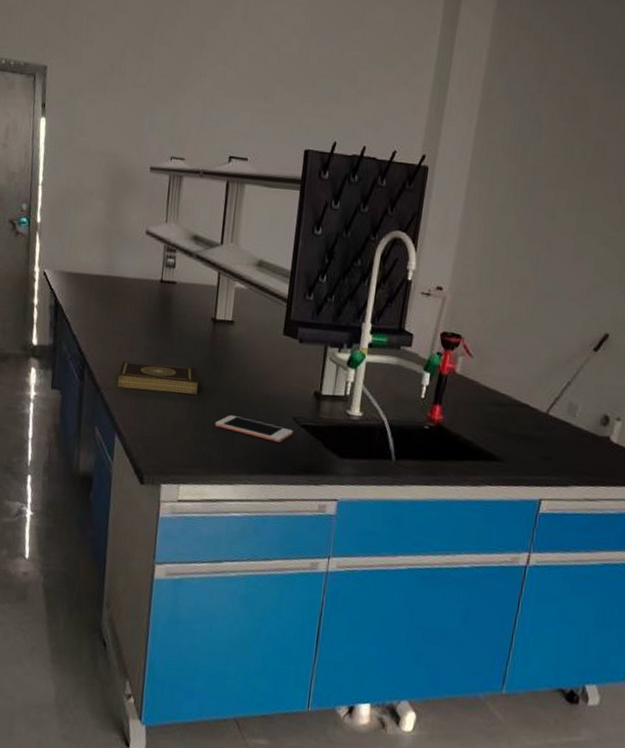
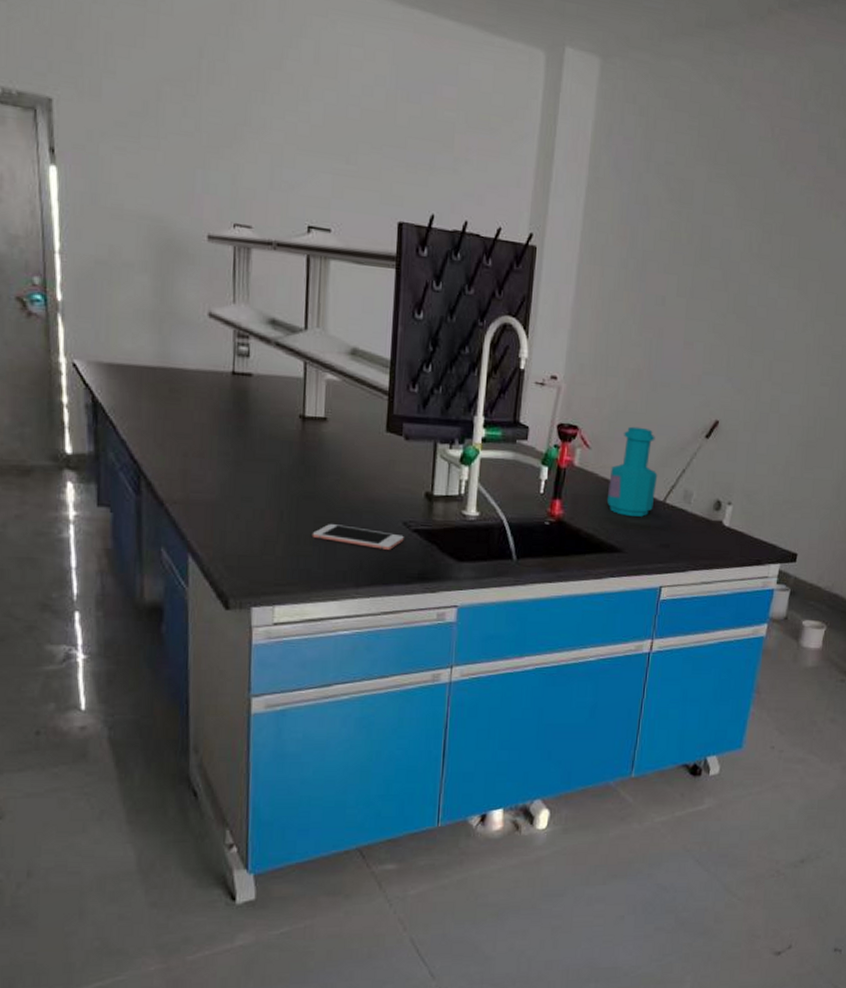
book: present [117,360,199,395] -> none [186,468,289,503]
bottle: none [487,337,541,427] -> present [606,426,658,517]

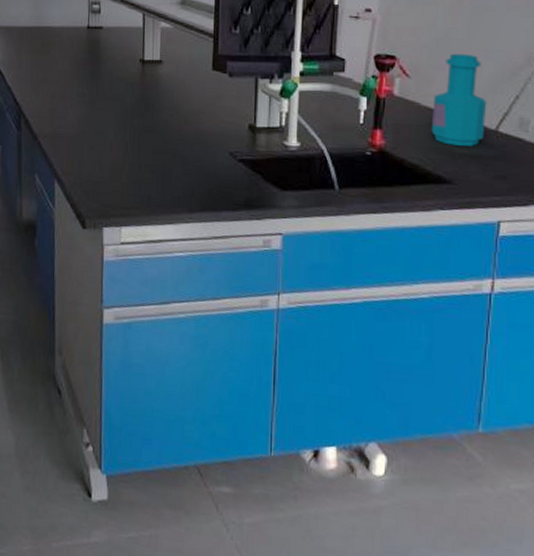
cell phone: present [312,524,404,550] -> none [151,154,230,178]

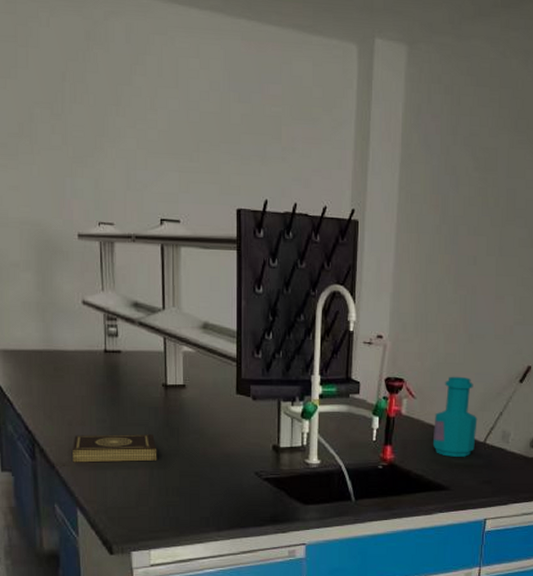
book: none [53,108,132,136] -> present [73,434,157,463]

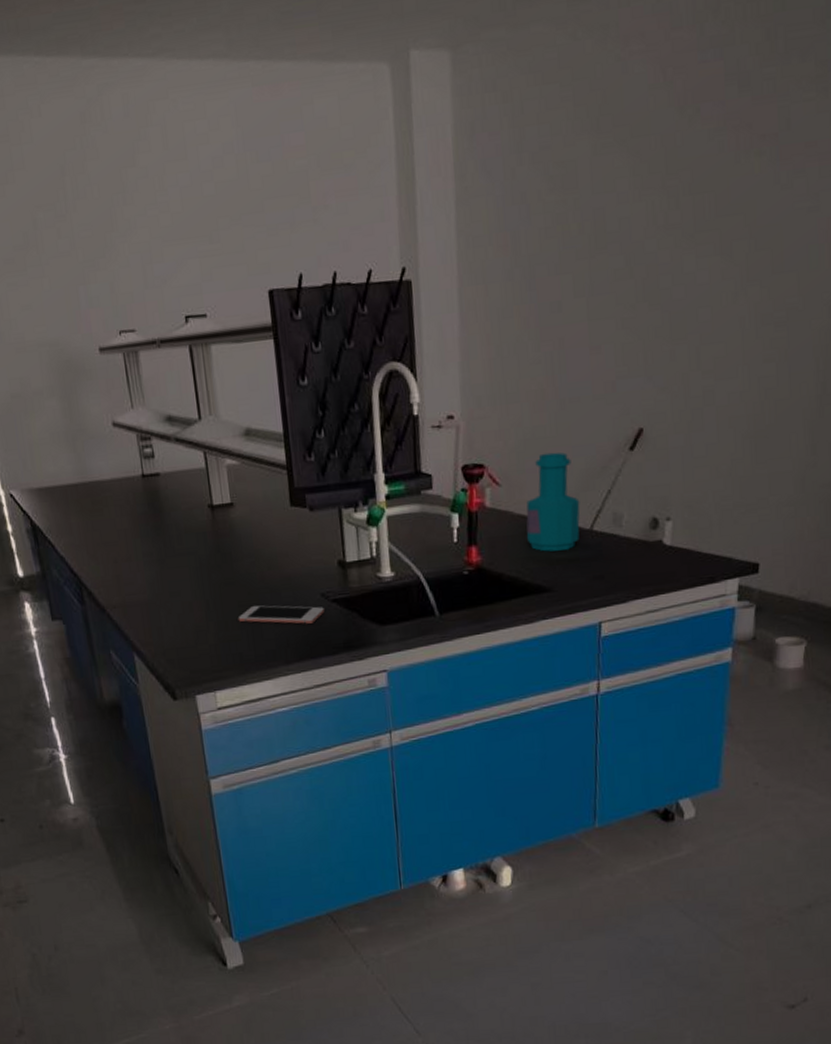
book: present [73,434,157,463] -> none [121,563,212,603]
cell phone: none [178,477,256,497] -> present [238,605,324,624]

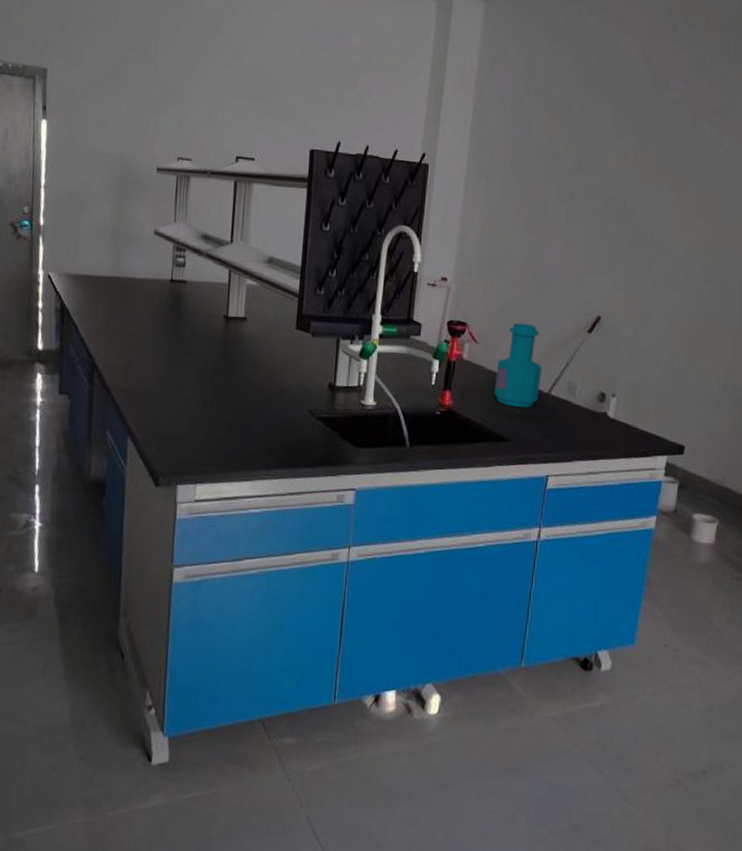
cell phone: present [238,605,324,624] -> none [230,411,309,436]

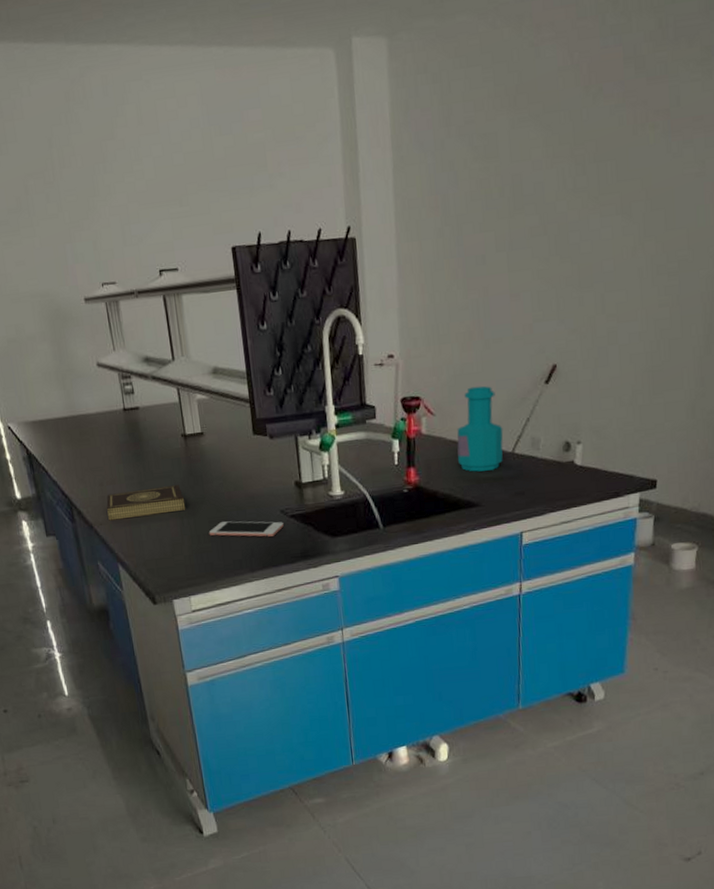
book: none [129,362,213,393] -> present [106,485,186,521]
cell phone: none [230,411,309,436] -> present [208,521,284,537]

